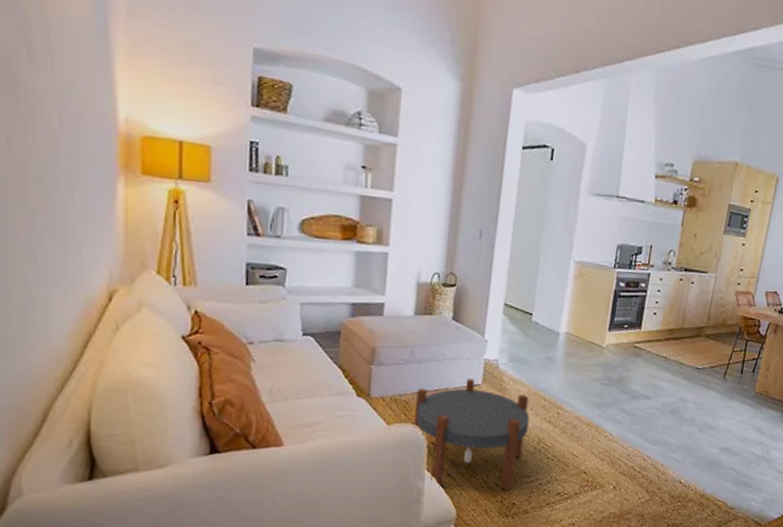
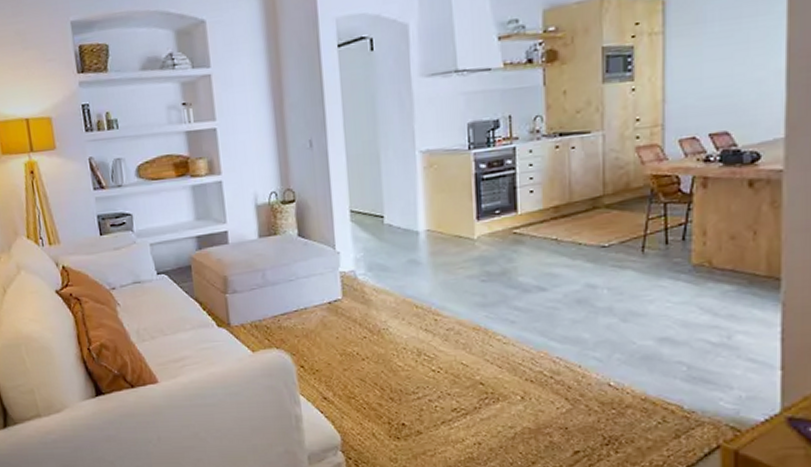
side table: present [414,379,530,491] -> none [276,294,404,412]

